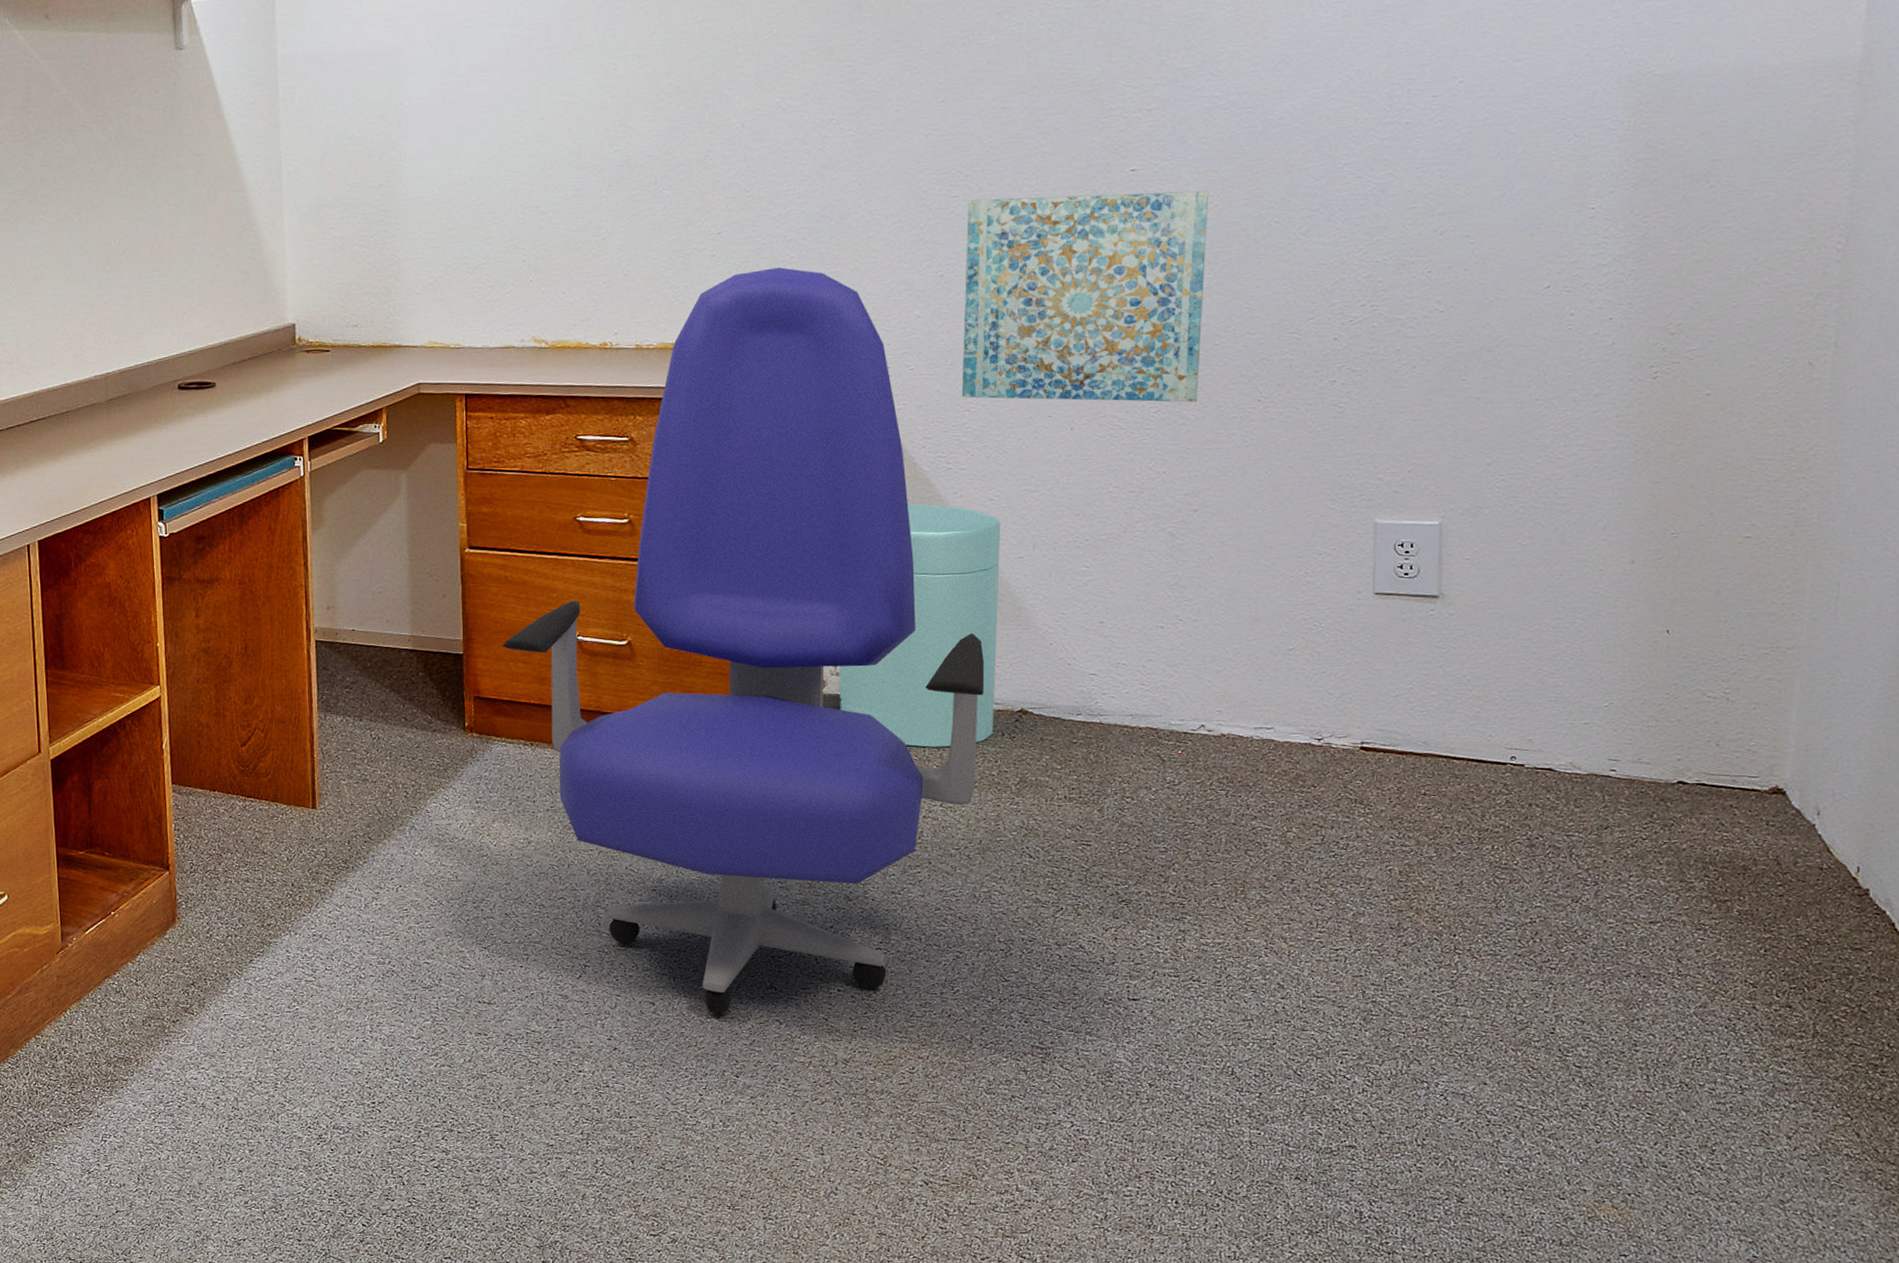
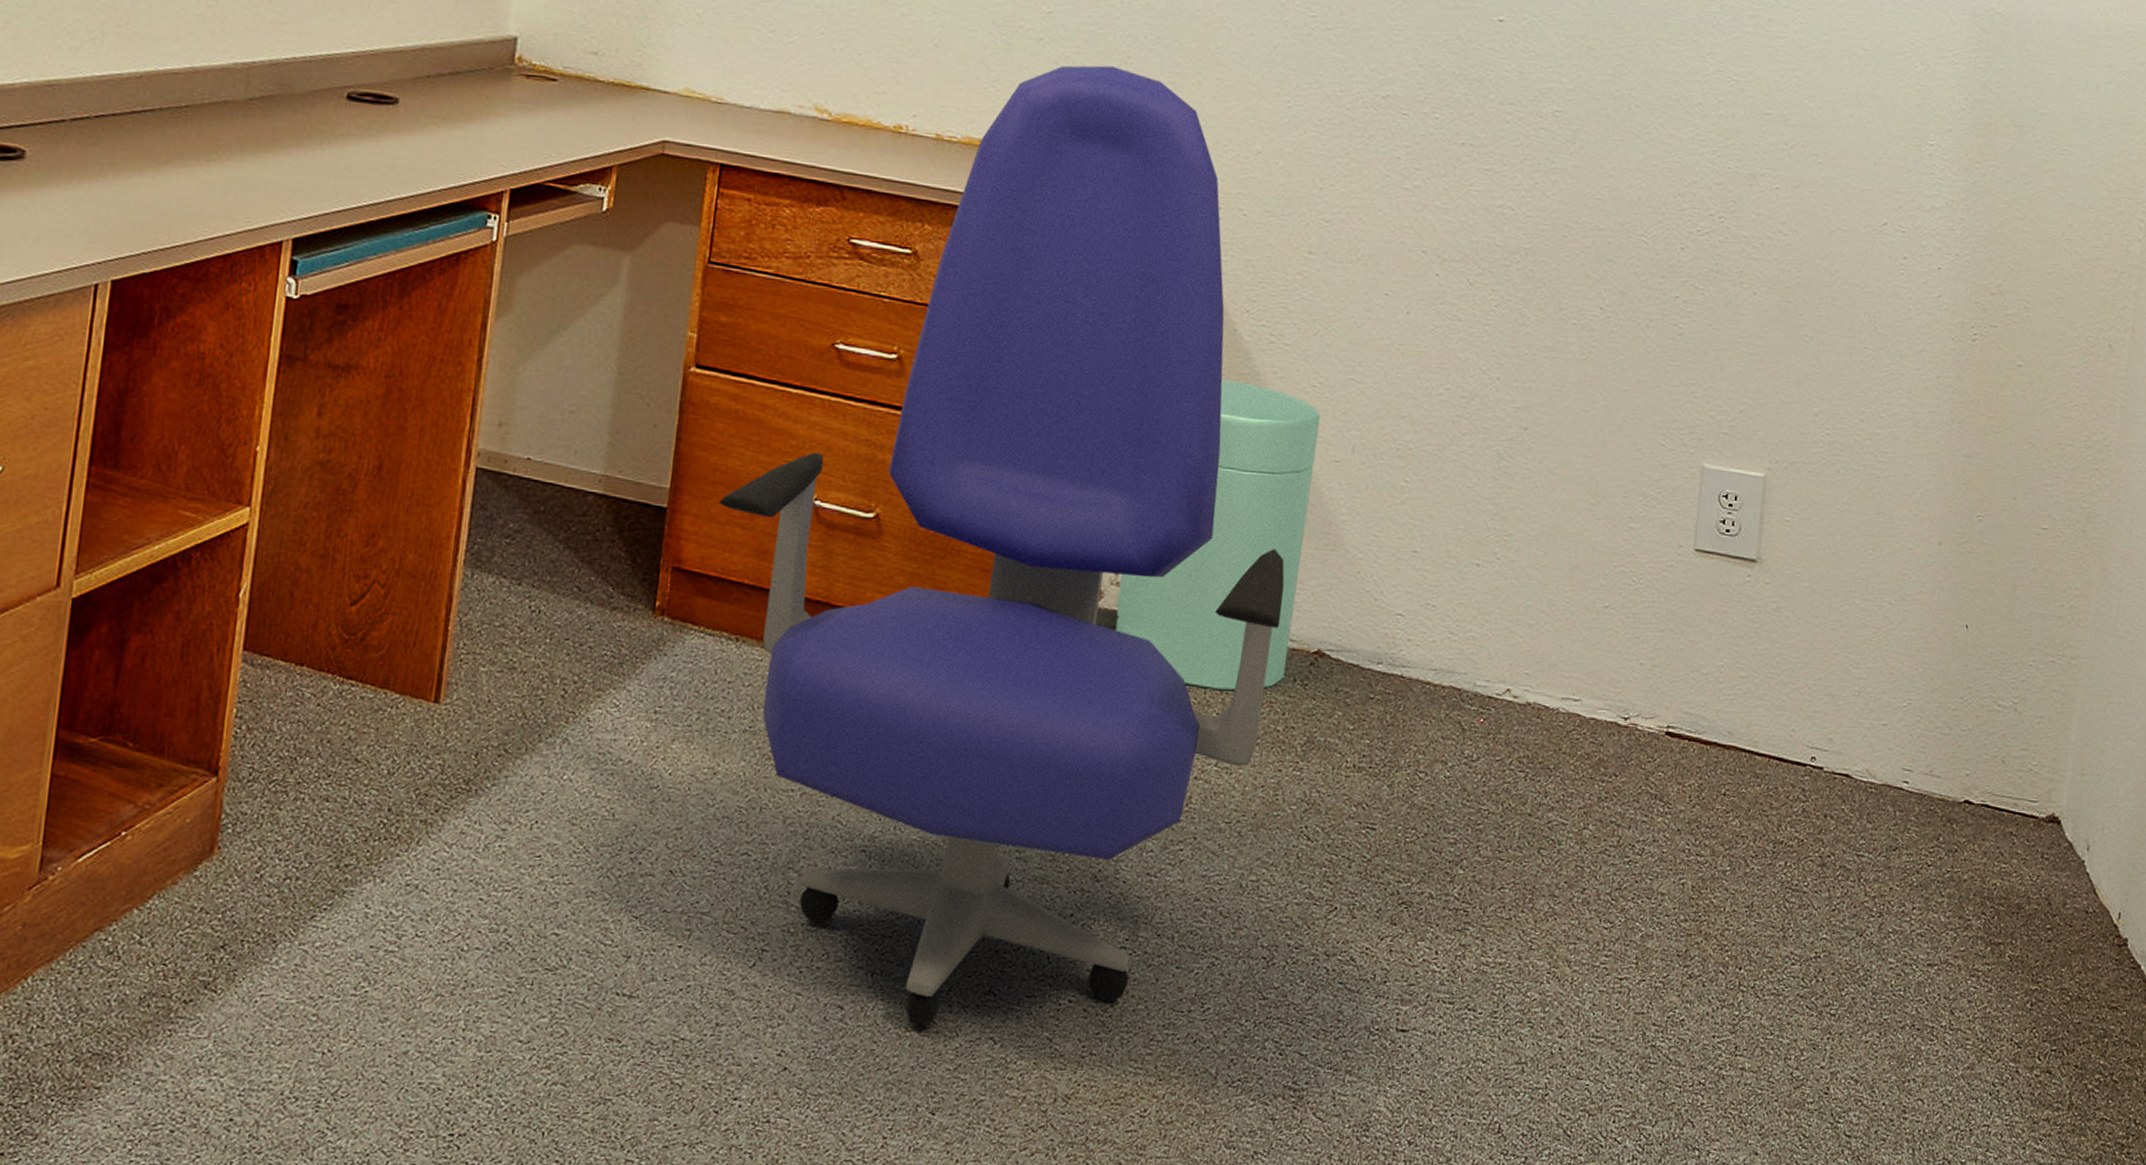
wall art: present [962,191,1208,403] -> none [1296,23,1574,300]

